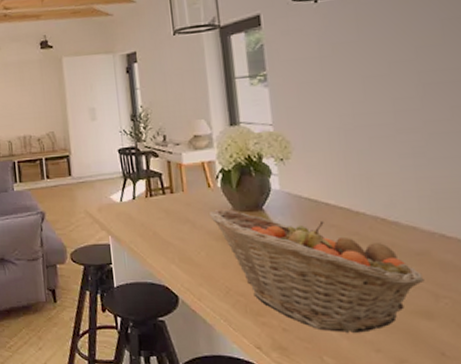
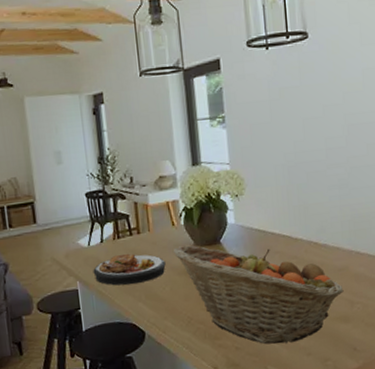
plate: none [125,212,201,246] -> present [93,253,166,286]

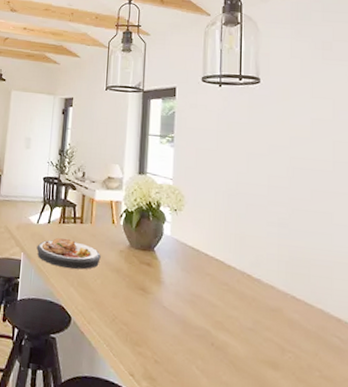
fruit basket: present [173,245,344,345] -> none [109,244,275,374]

